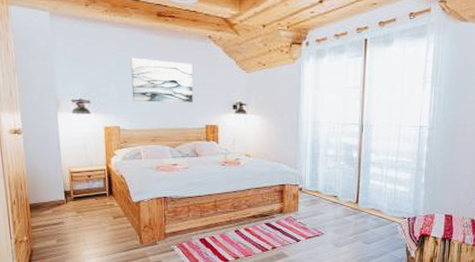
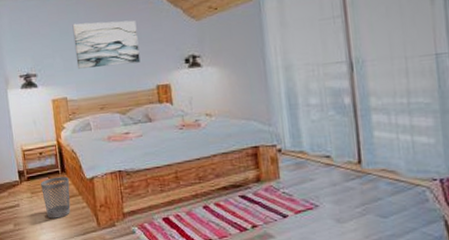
wastebasket: none [87,199,117,236] -> present [41,176,71,219]

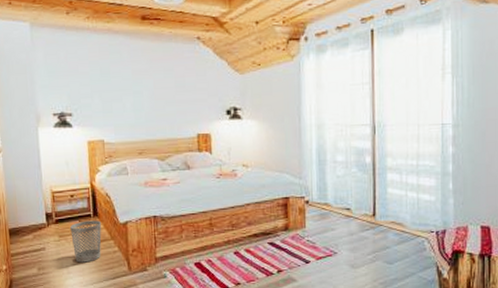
wall art: present [72,20,141,69] -> none [114,64,183,112]

